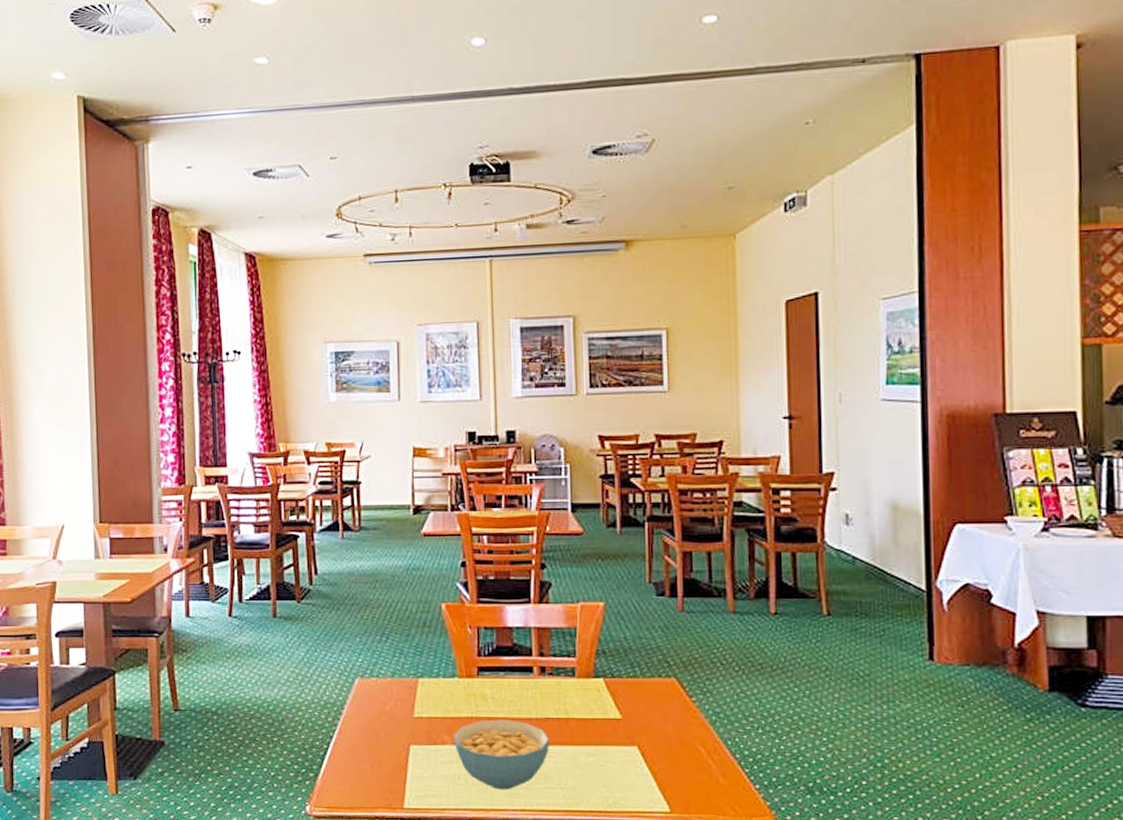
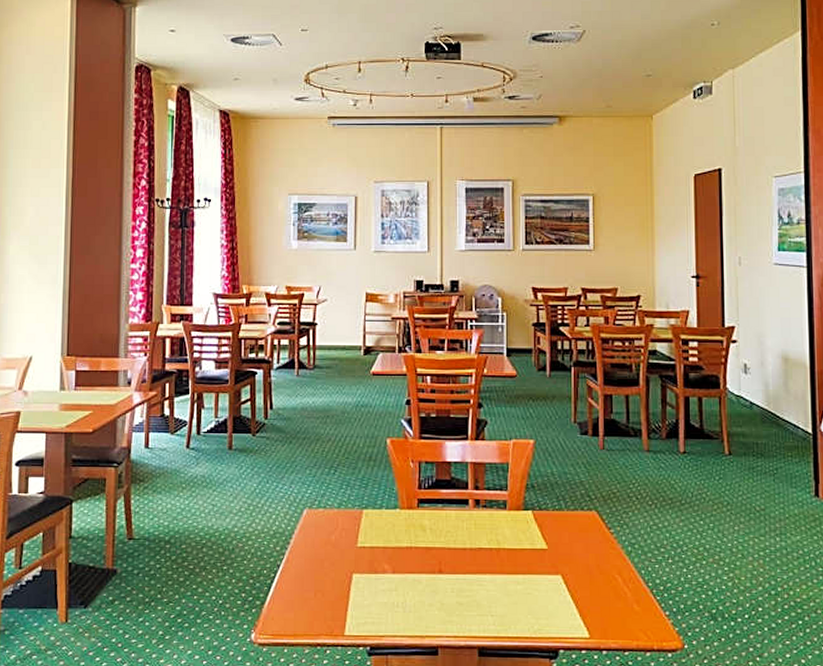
cereal bowl: present [454,719,550,790] -> none [394,549,483,618]

